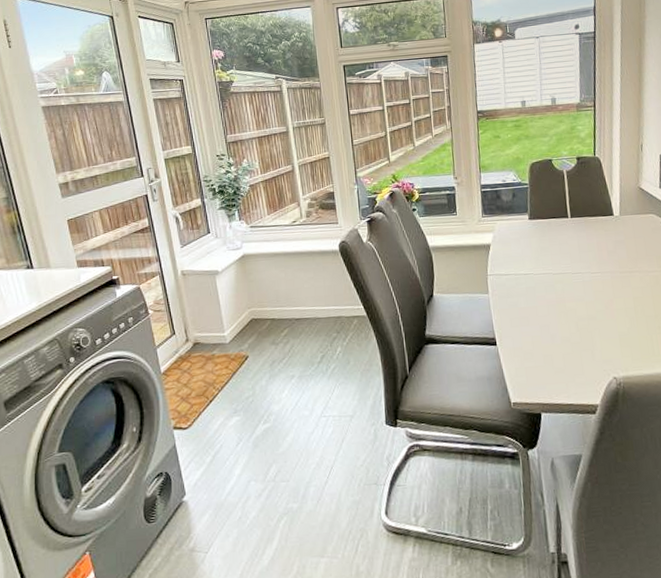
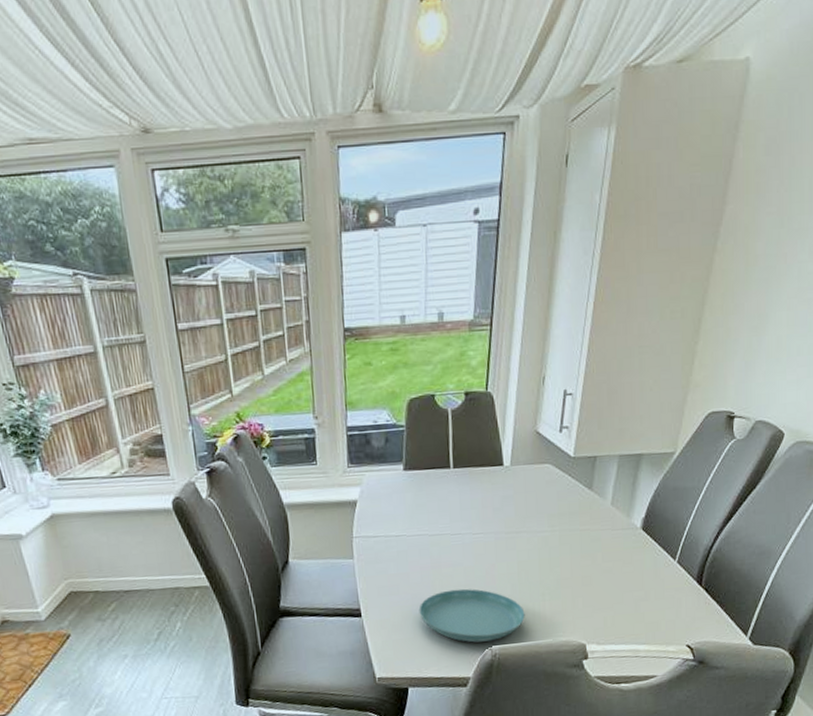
saucer: none [547,321,645,372] -> present [419,588,525,643]

